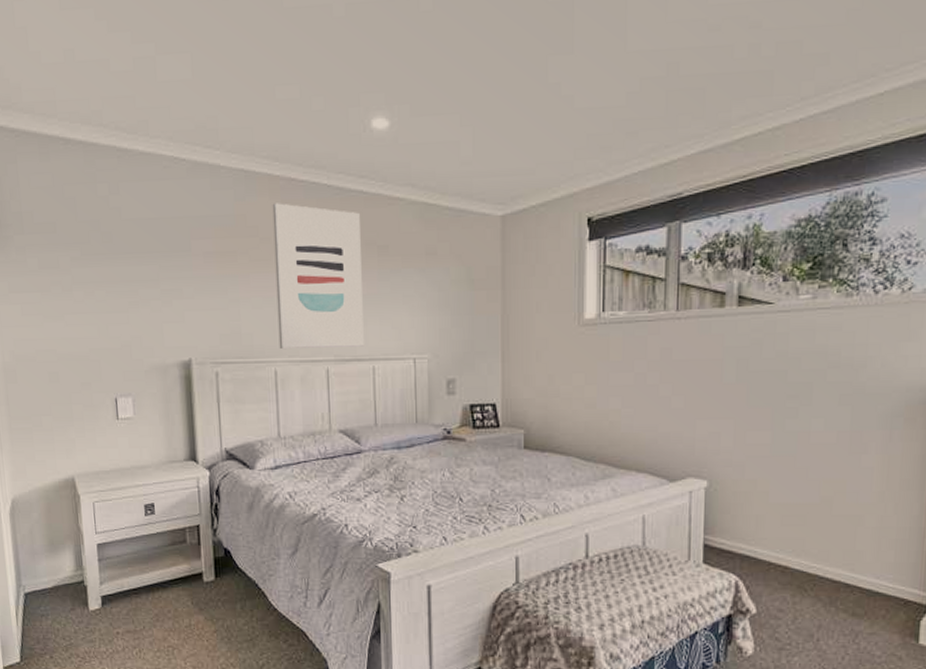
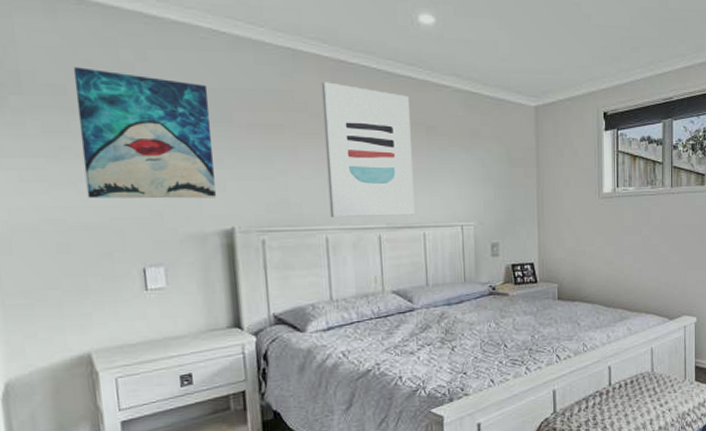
wall art: none [61,205,176,330] -> present [73,67,216,199]

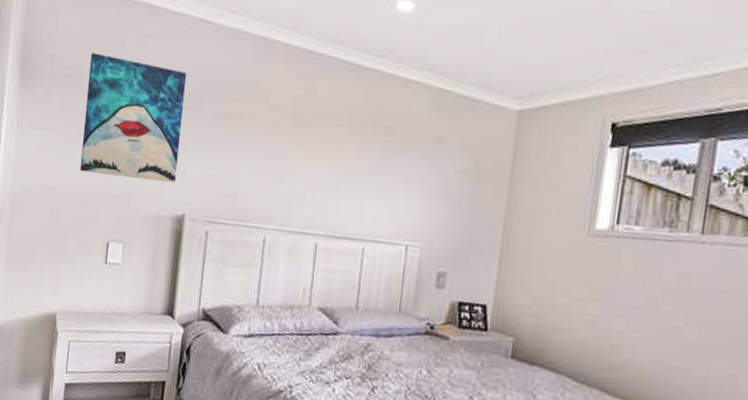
wall art: present [321,82,415,218] -> none [271,72,372,226]

